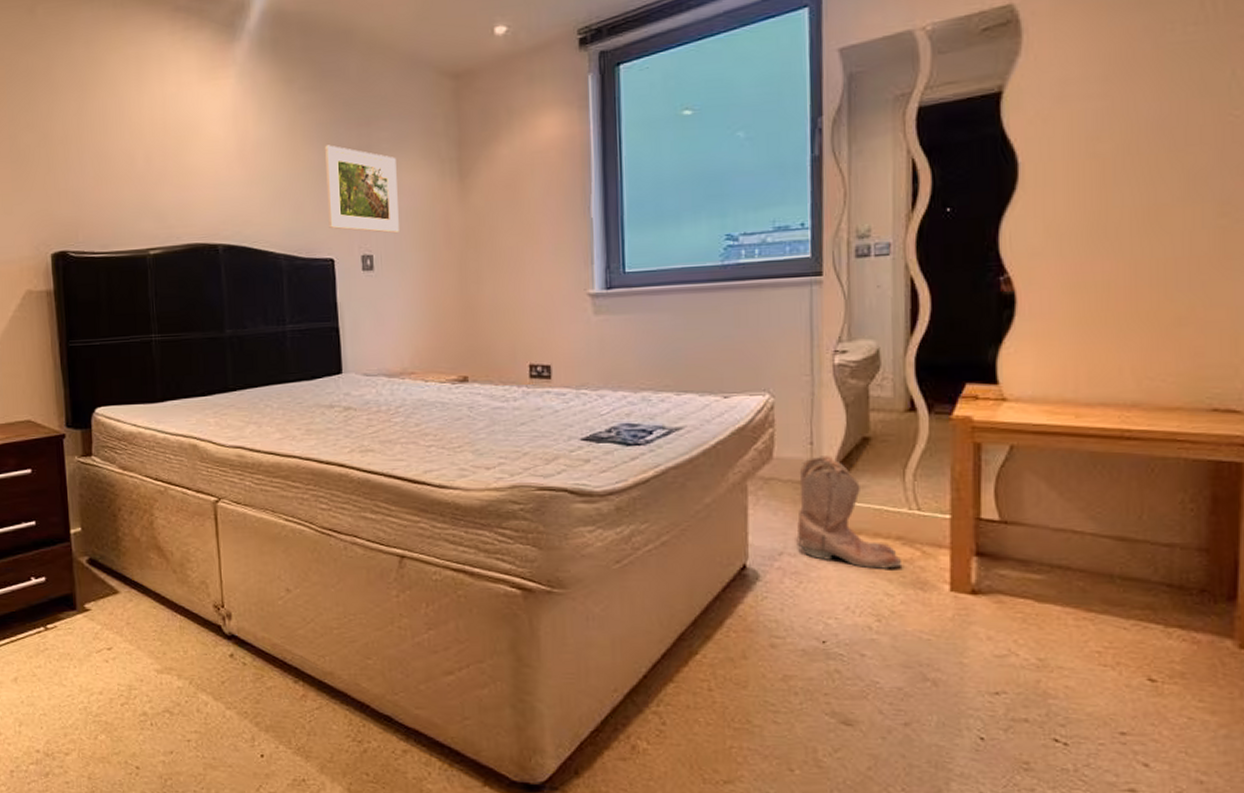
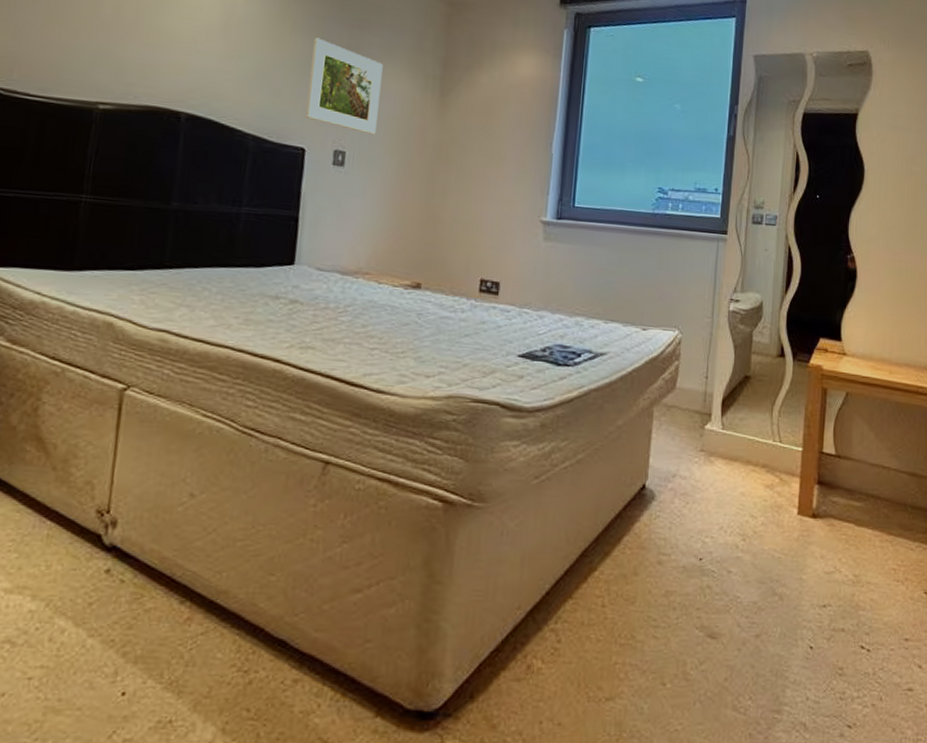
boots: present [797,456,903,569] -> none [689,389,765,493]

